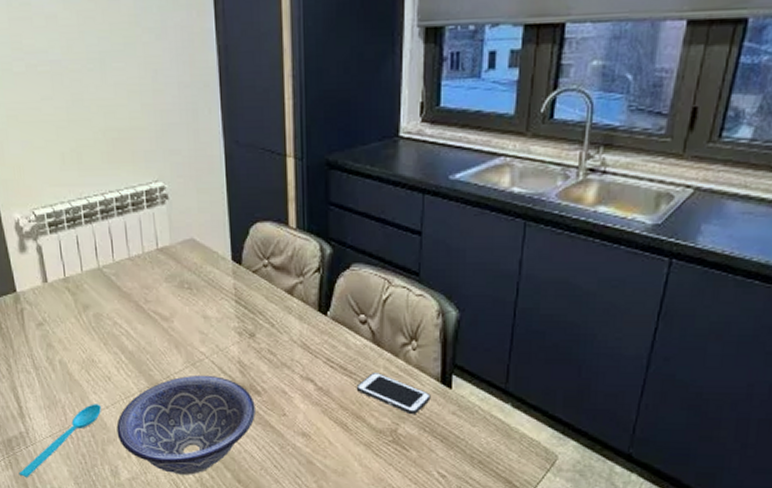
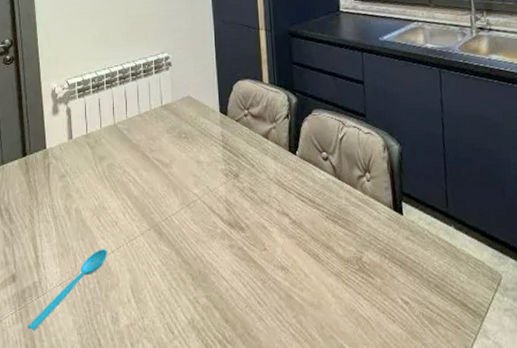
decorative bowl: present [116,375,255,475] -> none [120,215,240,318]
cell phone: present [356,371,431,415] -> none [324,203,387,243]

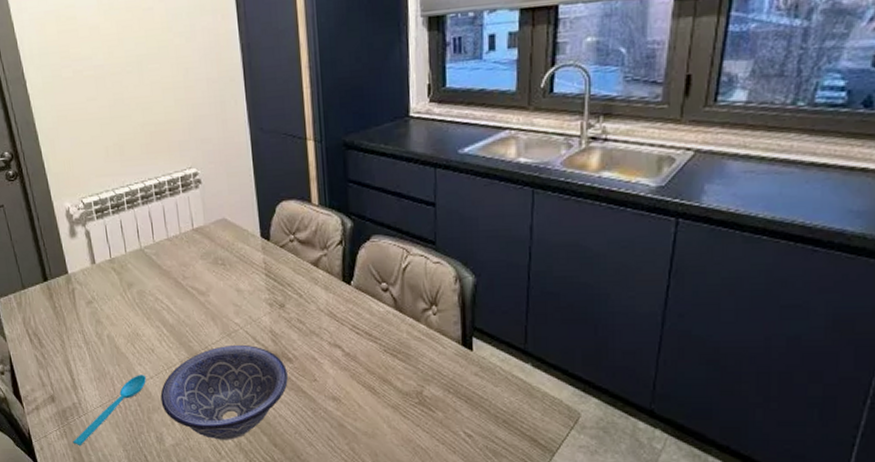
decorative bowl: none [120,215,240,318] -> present [160,344,288,440]

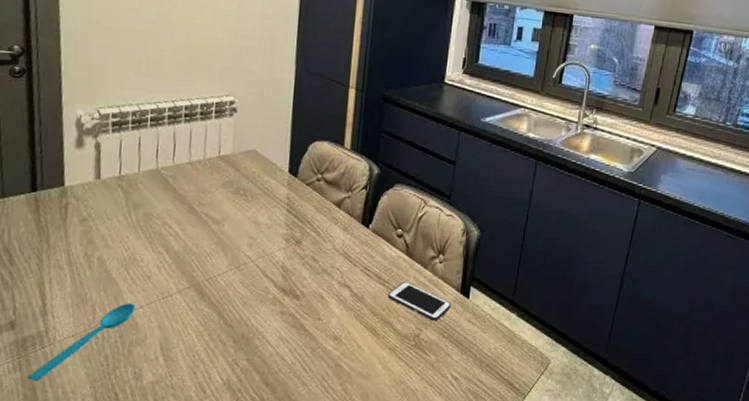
decorative bowl: present [160,344,288,440] -> none [147,277,293,378]
cell phone: none [381,336,453,377] -> present [387,281,451,322]

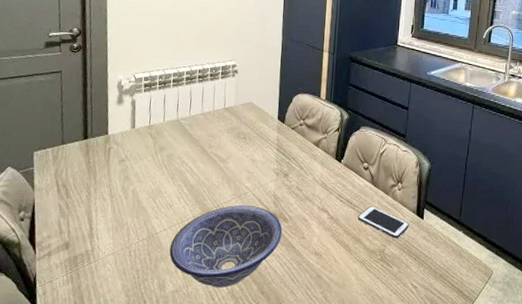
spoon: present [27,303,135,380] -> none [77,226,160,291]
decorative bowl: none [147,277,293,378] -> present [169,204,282,288]

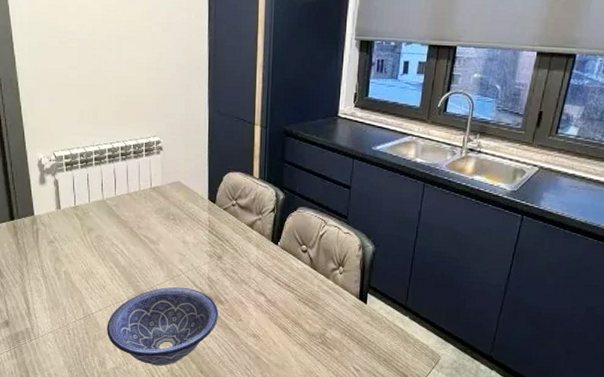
cell phone: present [357,205,409,239] -> none [296,289,351,323]

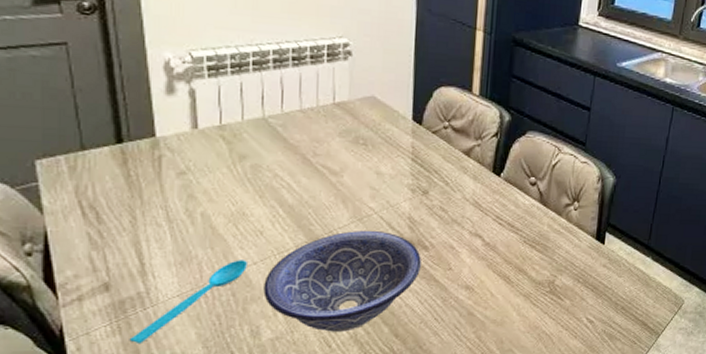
spoon: none [22,307,95,365] -> present [129,260,247,343]

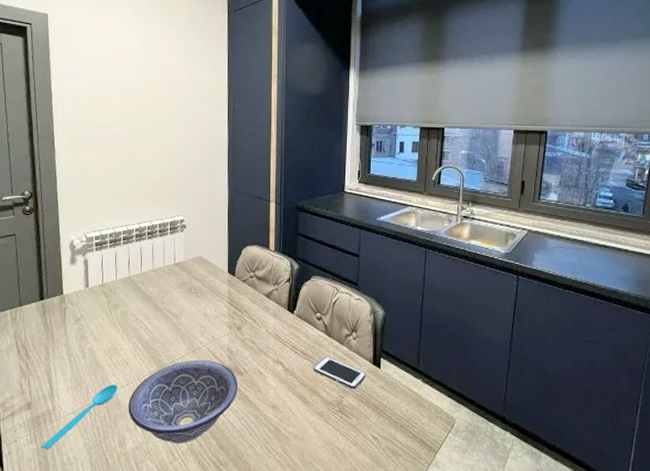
cell phone: none [521,229,587,268] -> present [313,356,366,390]

